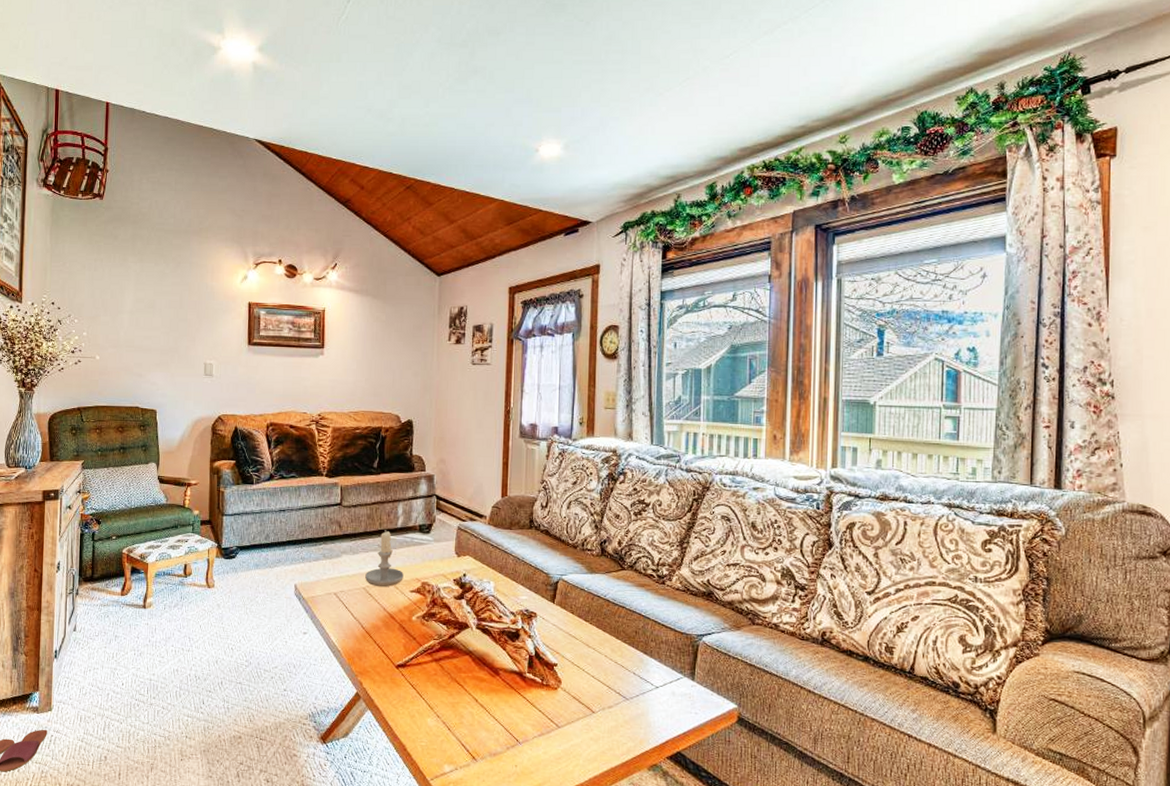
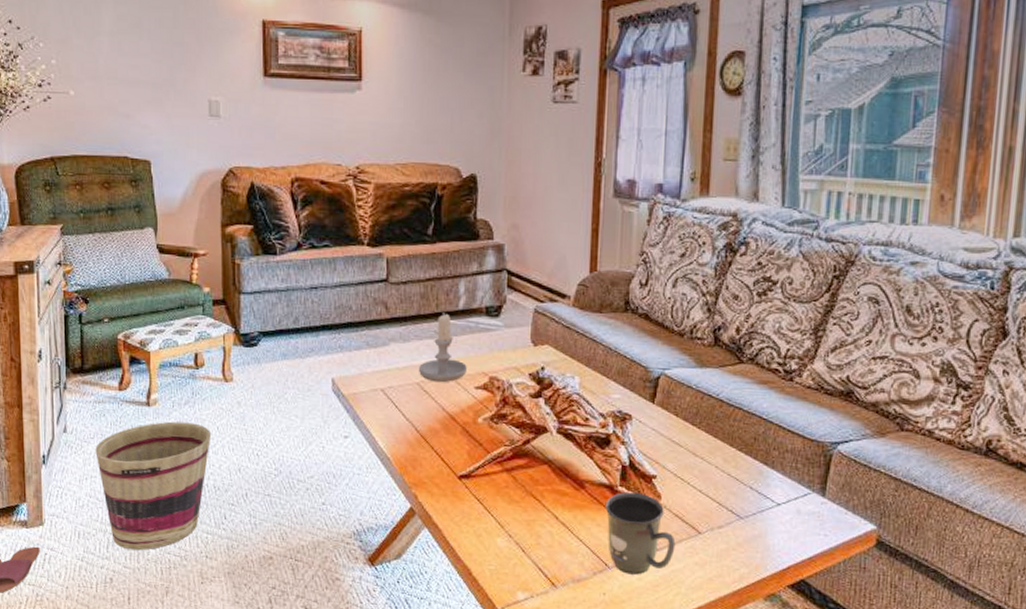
basket: none [99,621,195,732] -> present [95,421,212,550]
mug: none [516,677,574,749] -> present [605,491,676,575]

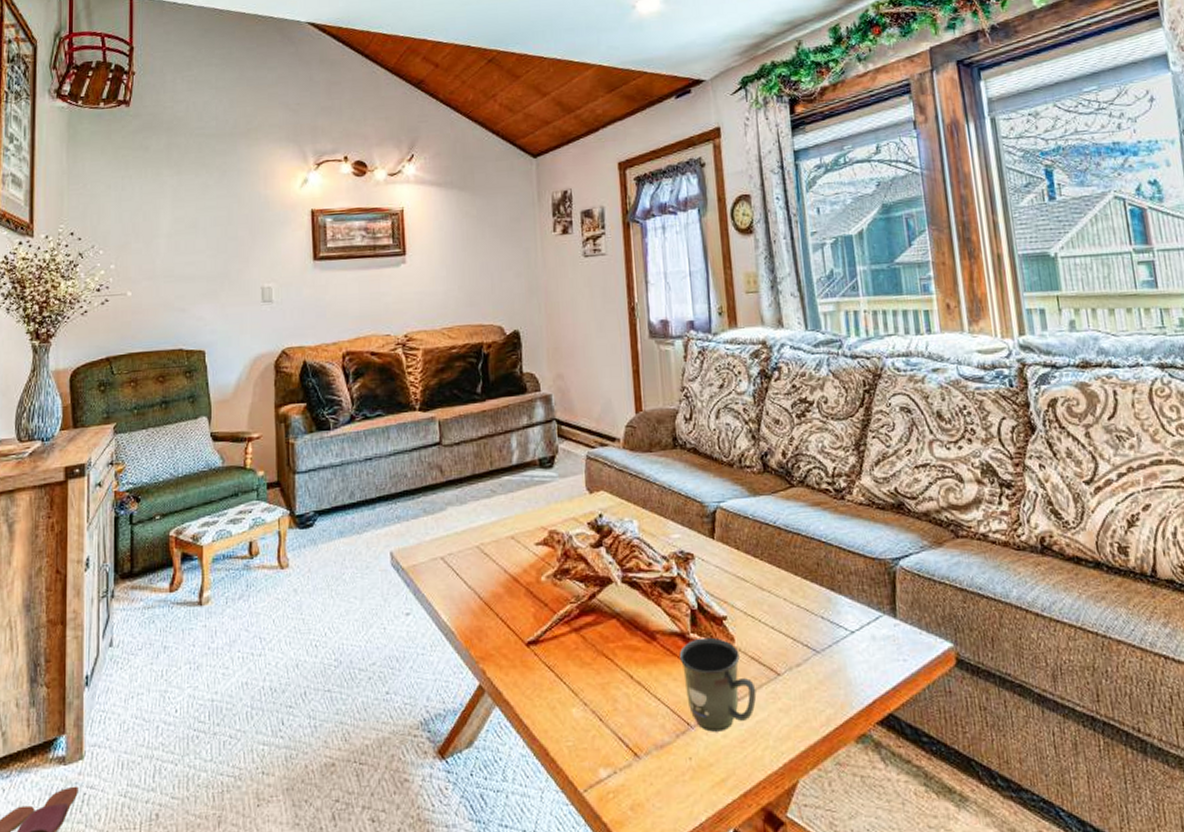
basket: present [95,421,212,550] -> none [143,618,267,776]
candle: present [419,312,467,383] -> none [478,470,526,544]

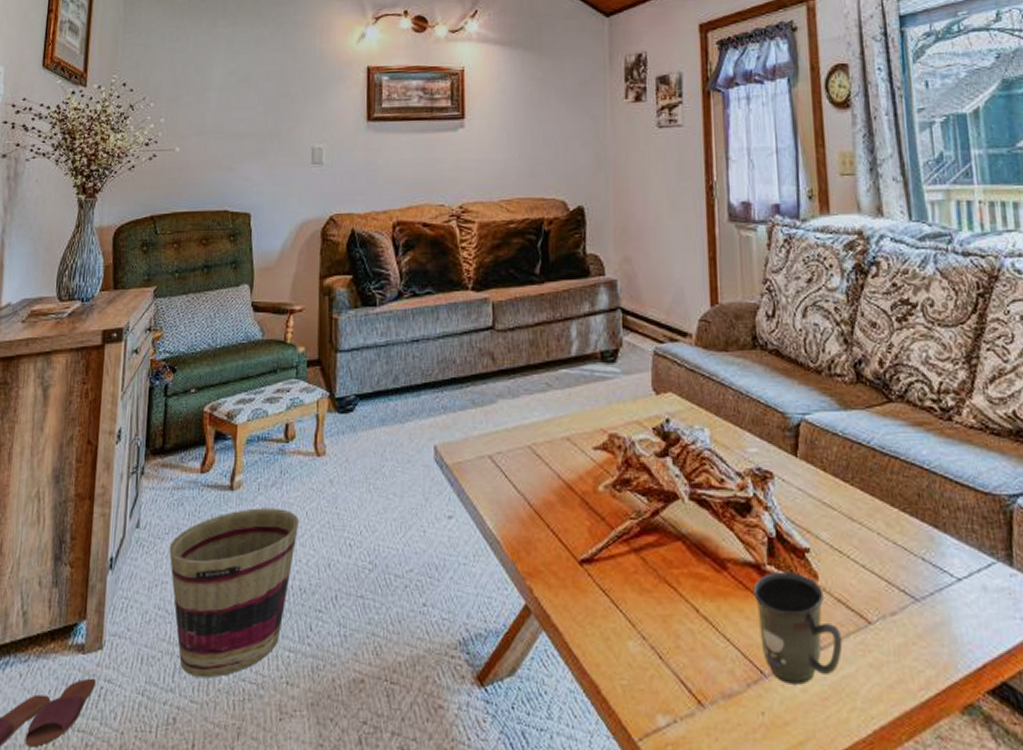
basket: none [143,618,267,776] -> present [169,508,300,678]

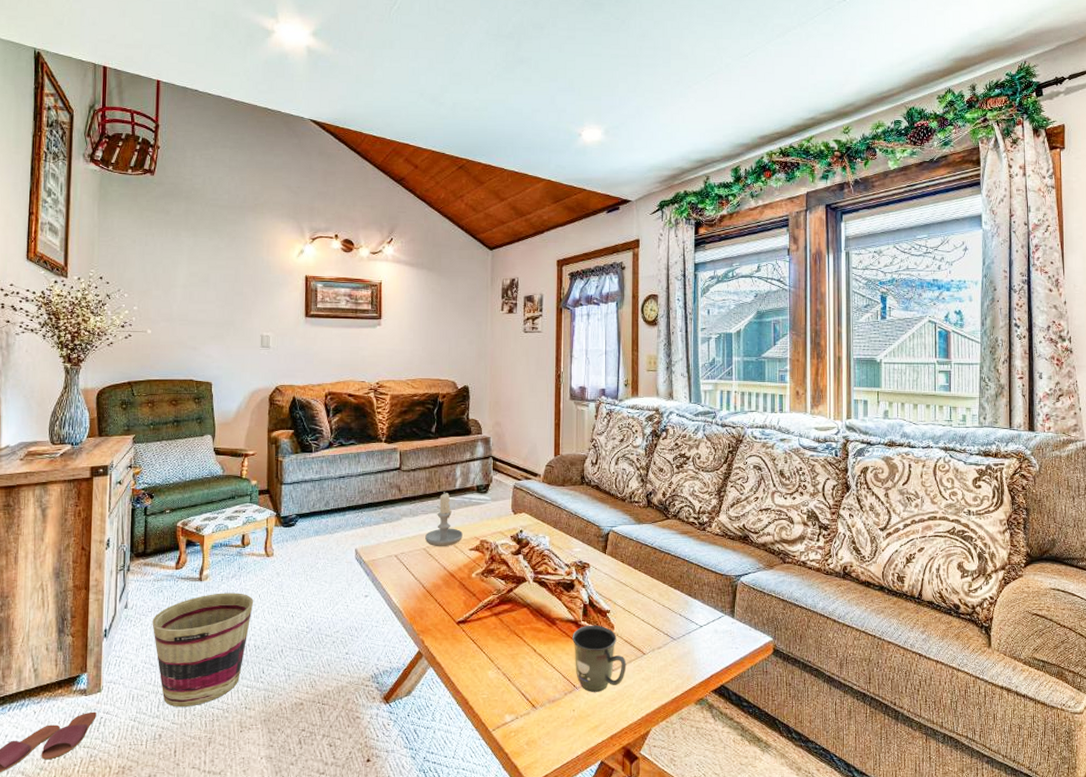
candle: none [530,361,583,444] -> present [425,492,463,547]

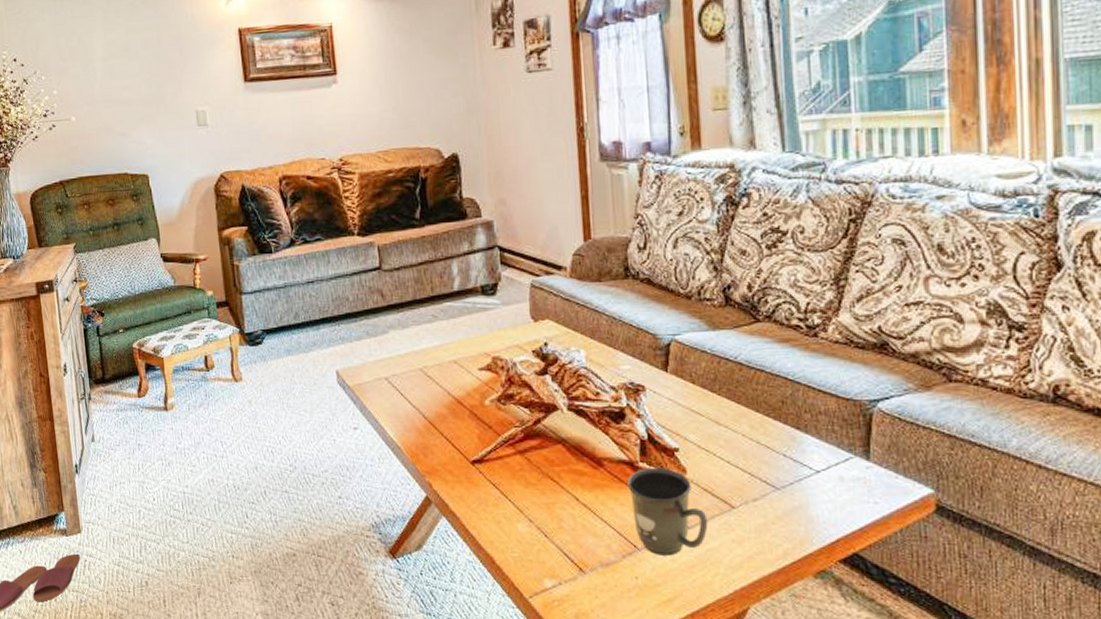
basket: present [152,593,254,708] -> none [121,424,227,553]
candle: present [425,492,463,547] -> none [420,295,469,367]

